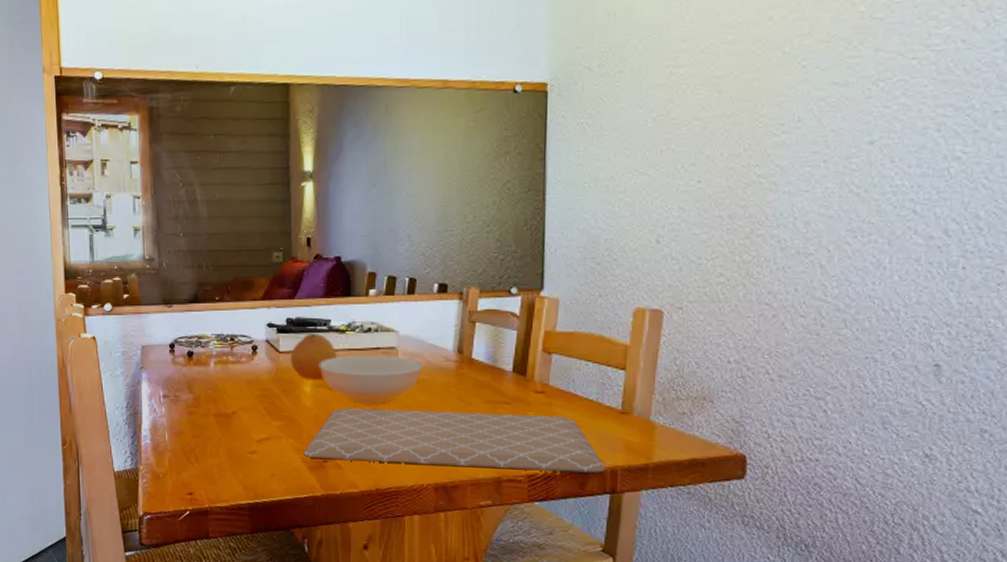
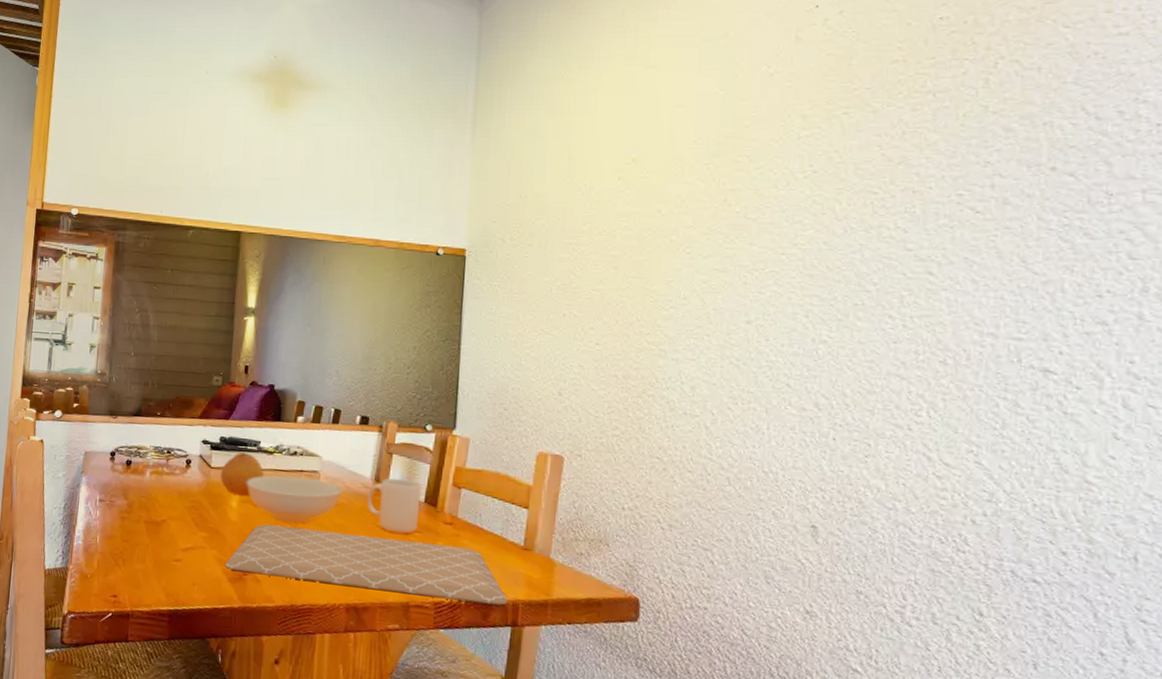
cup: none [451,348,509,407] -> present [367,478,422,534]

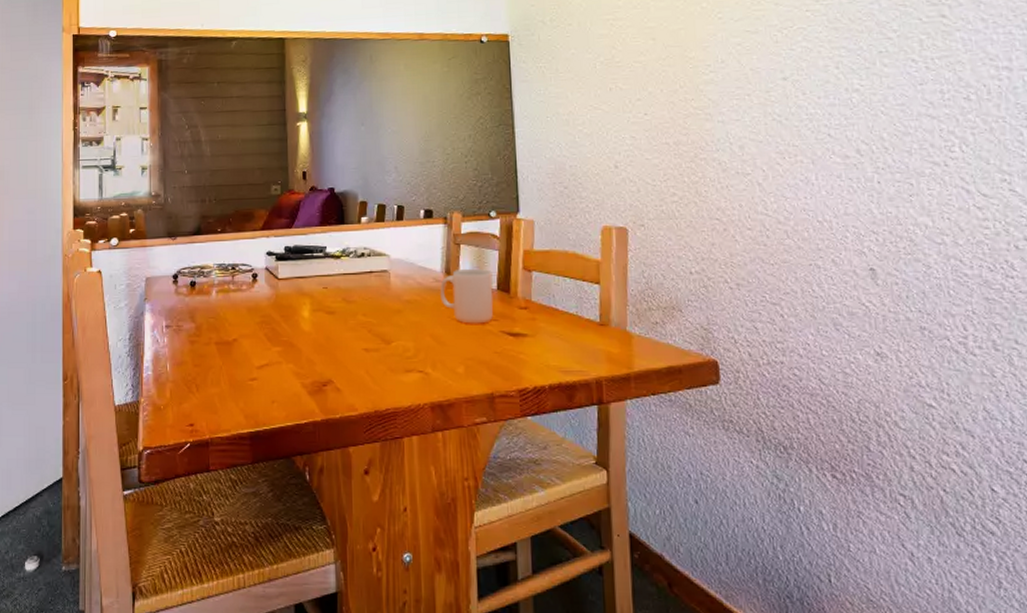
fruit: present [221,452,264,495] -> none [289,259,333,304]
placemat: present [225,524,508,606] -> none [303,330,591,385]
bowl: present [246,475,342,523] -> none [316,278,414,326]

